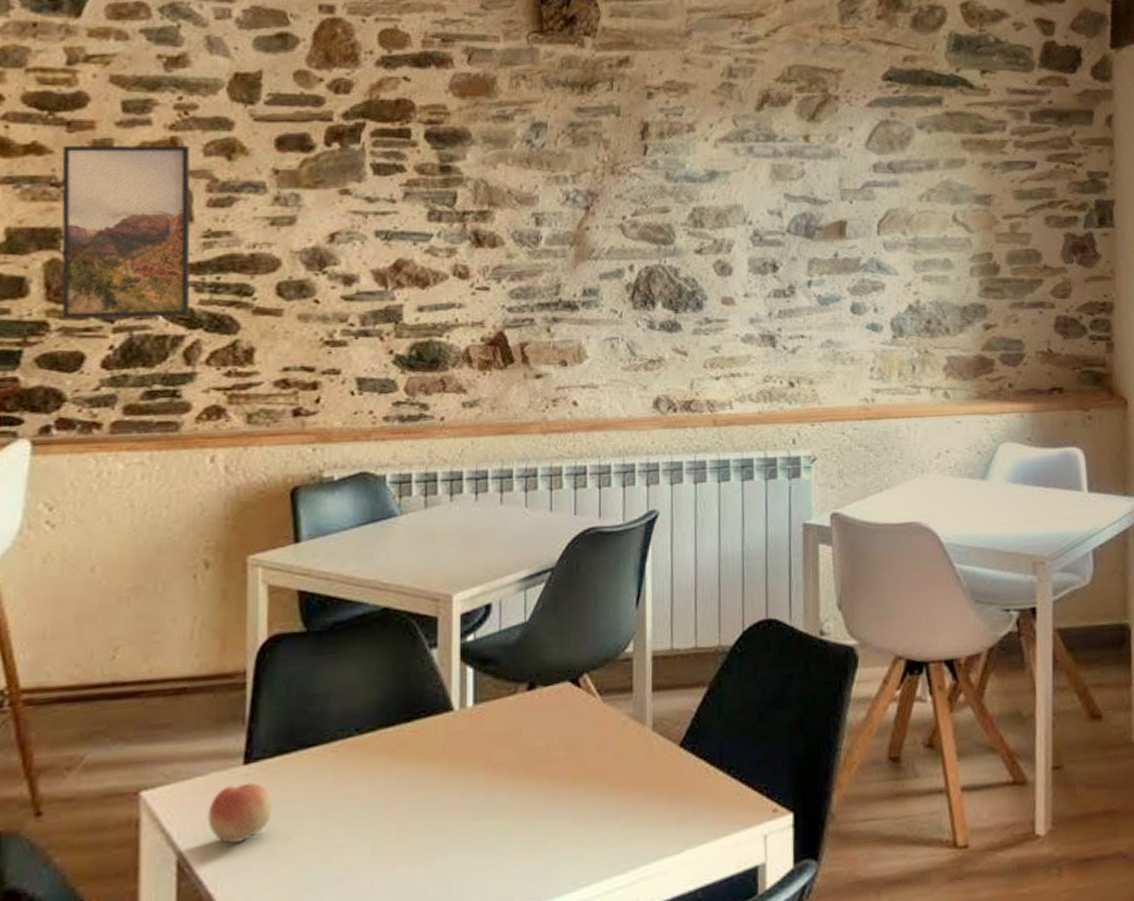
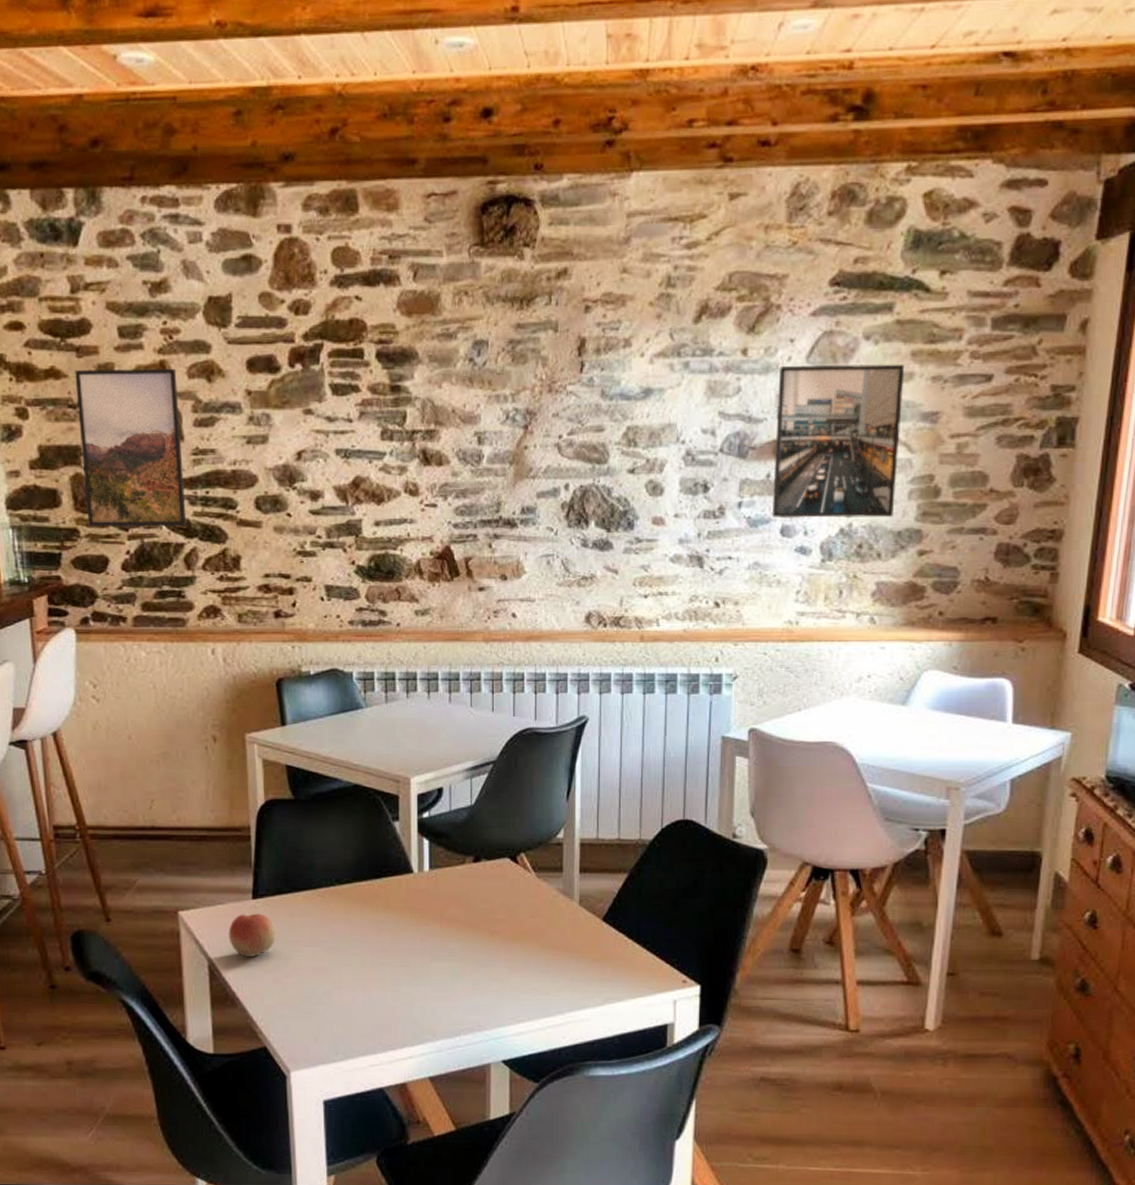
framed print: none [840,151,958,295] -> present [773,364,905,518]

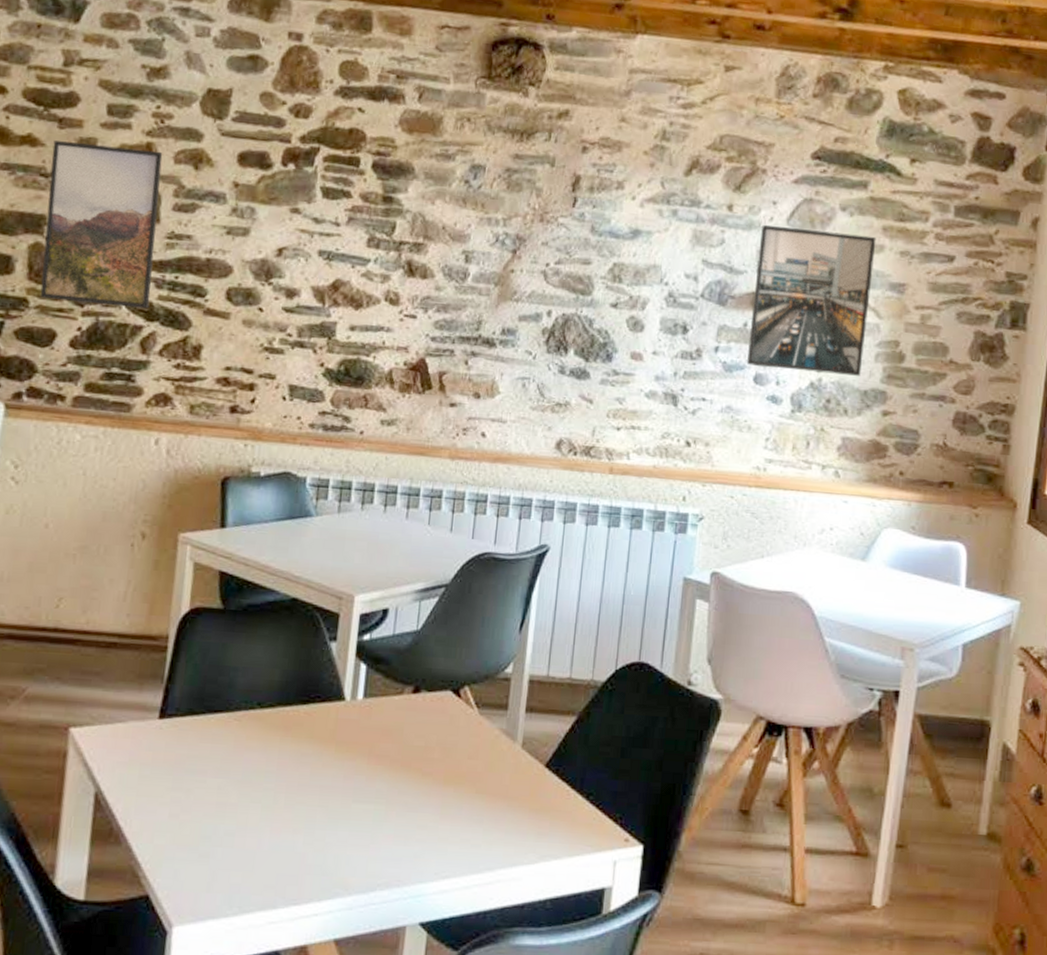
fruit: present [228,913,276,957] -> none [124,735,181,786]

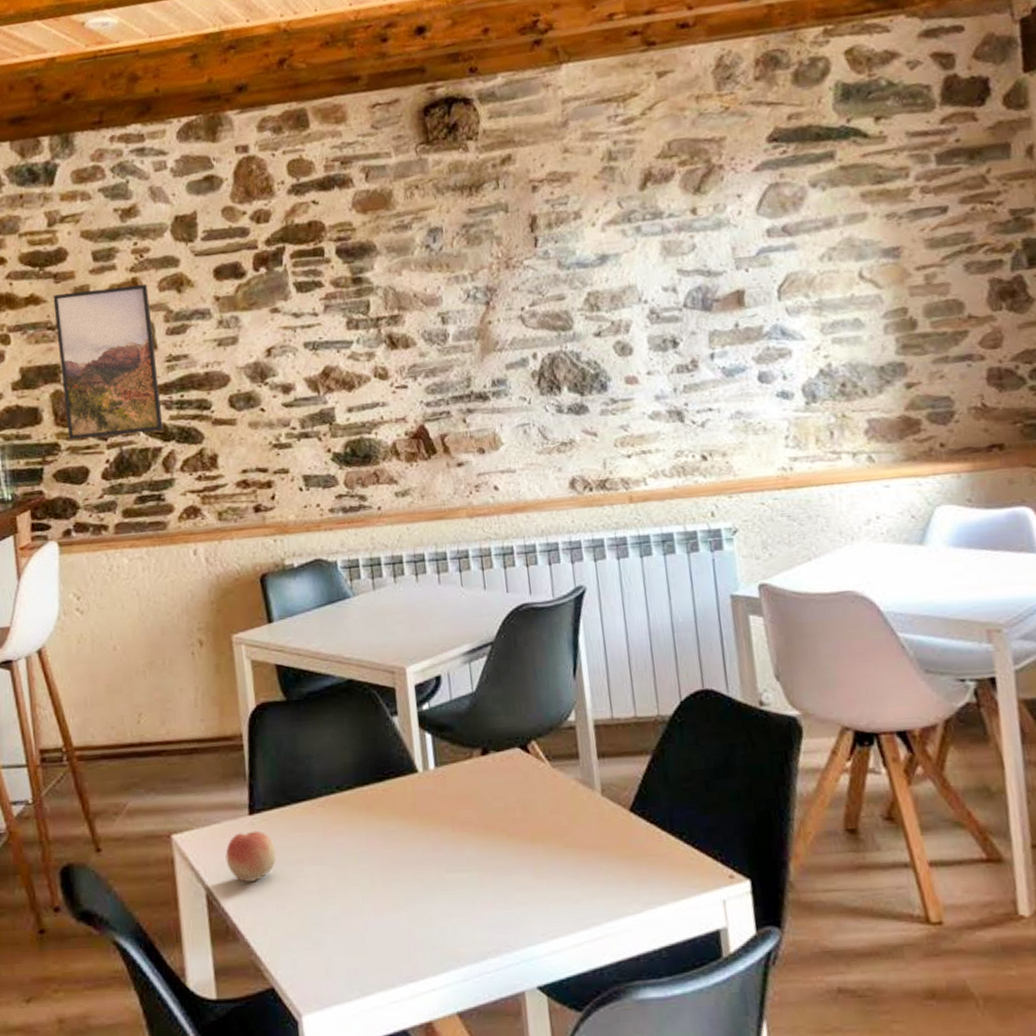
fruit: none [124,735,181,786] -> present [225,830,277,882]
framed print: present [747,224,877,376] -> none [731,205,873,365]

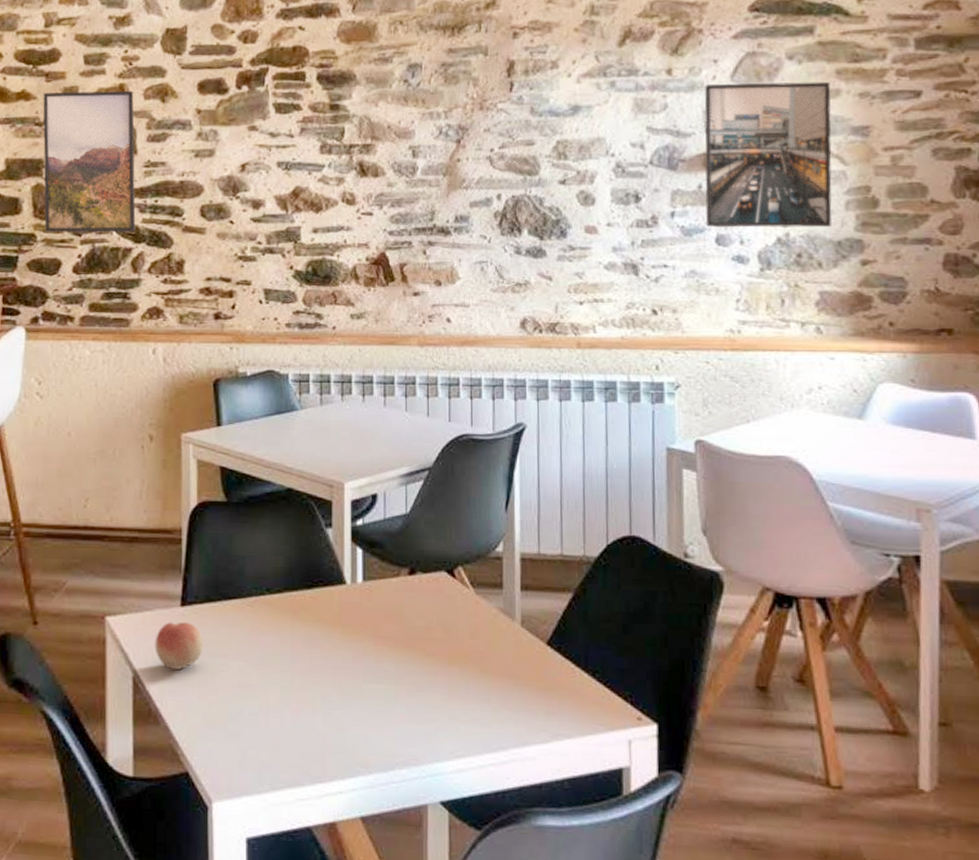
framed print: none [731,205,873,365] -> present [704,81,832,228]

